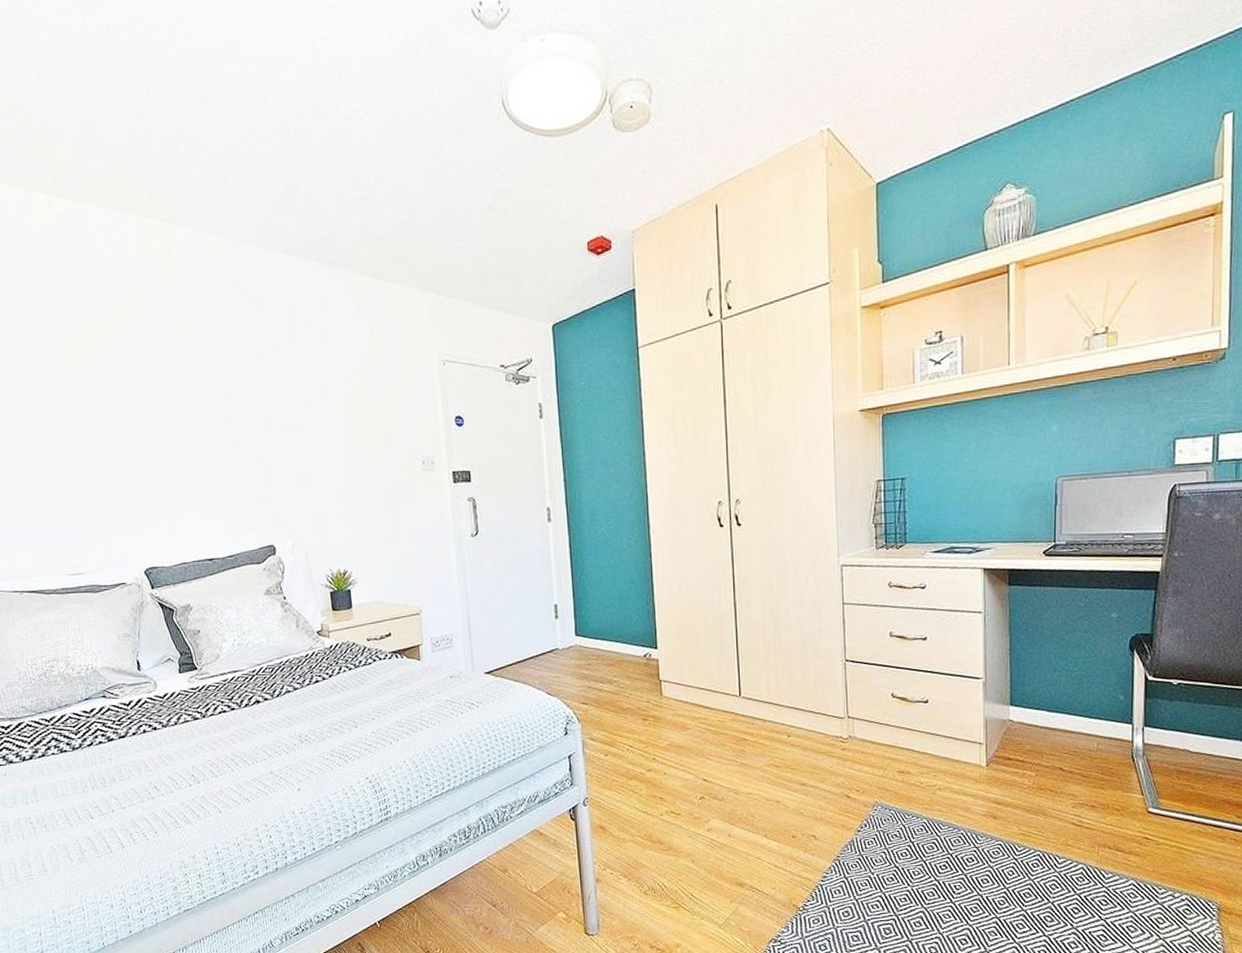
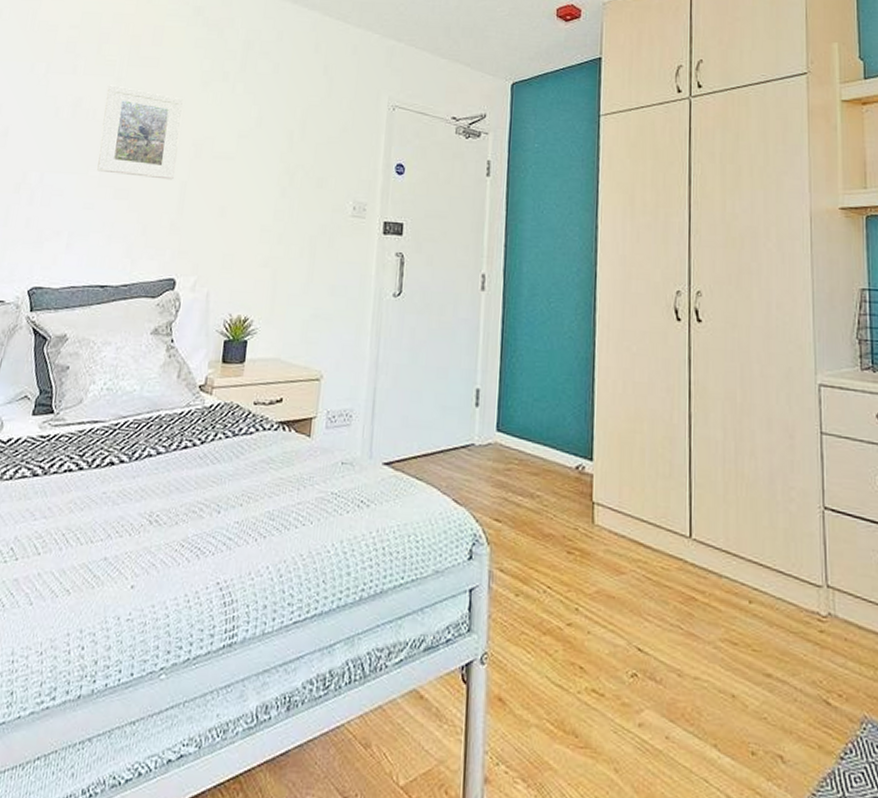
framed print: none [164,370,251,457] -> present [97,85,183,180]

